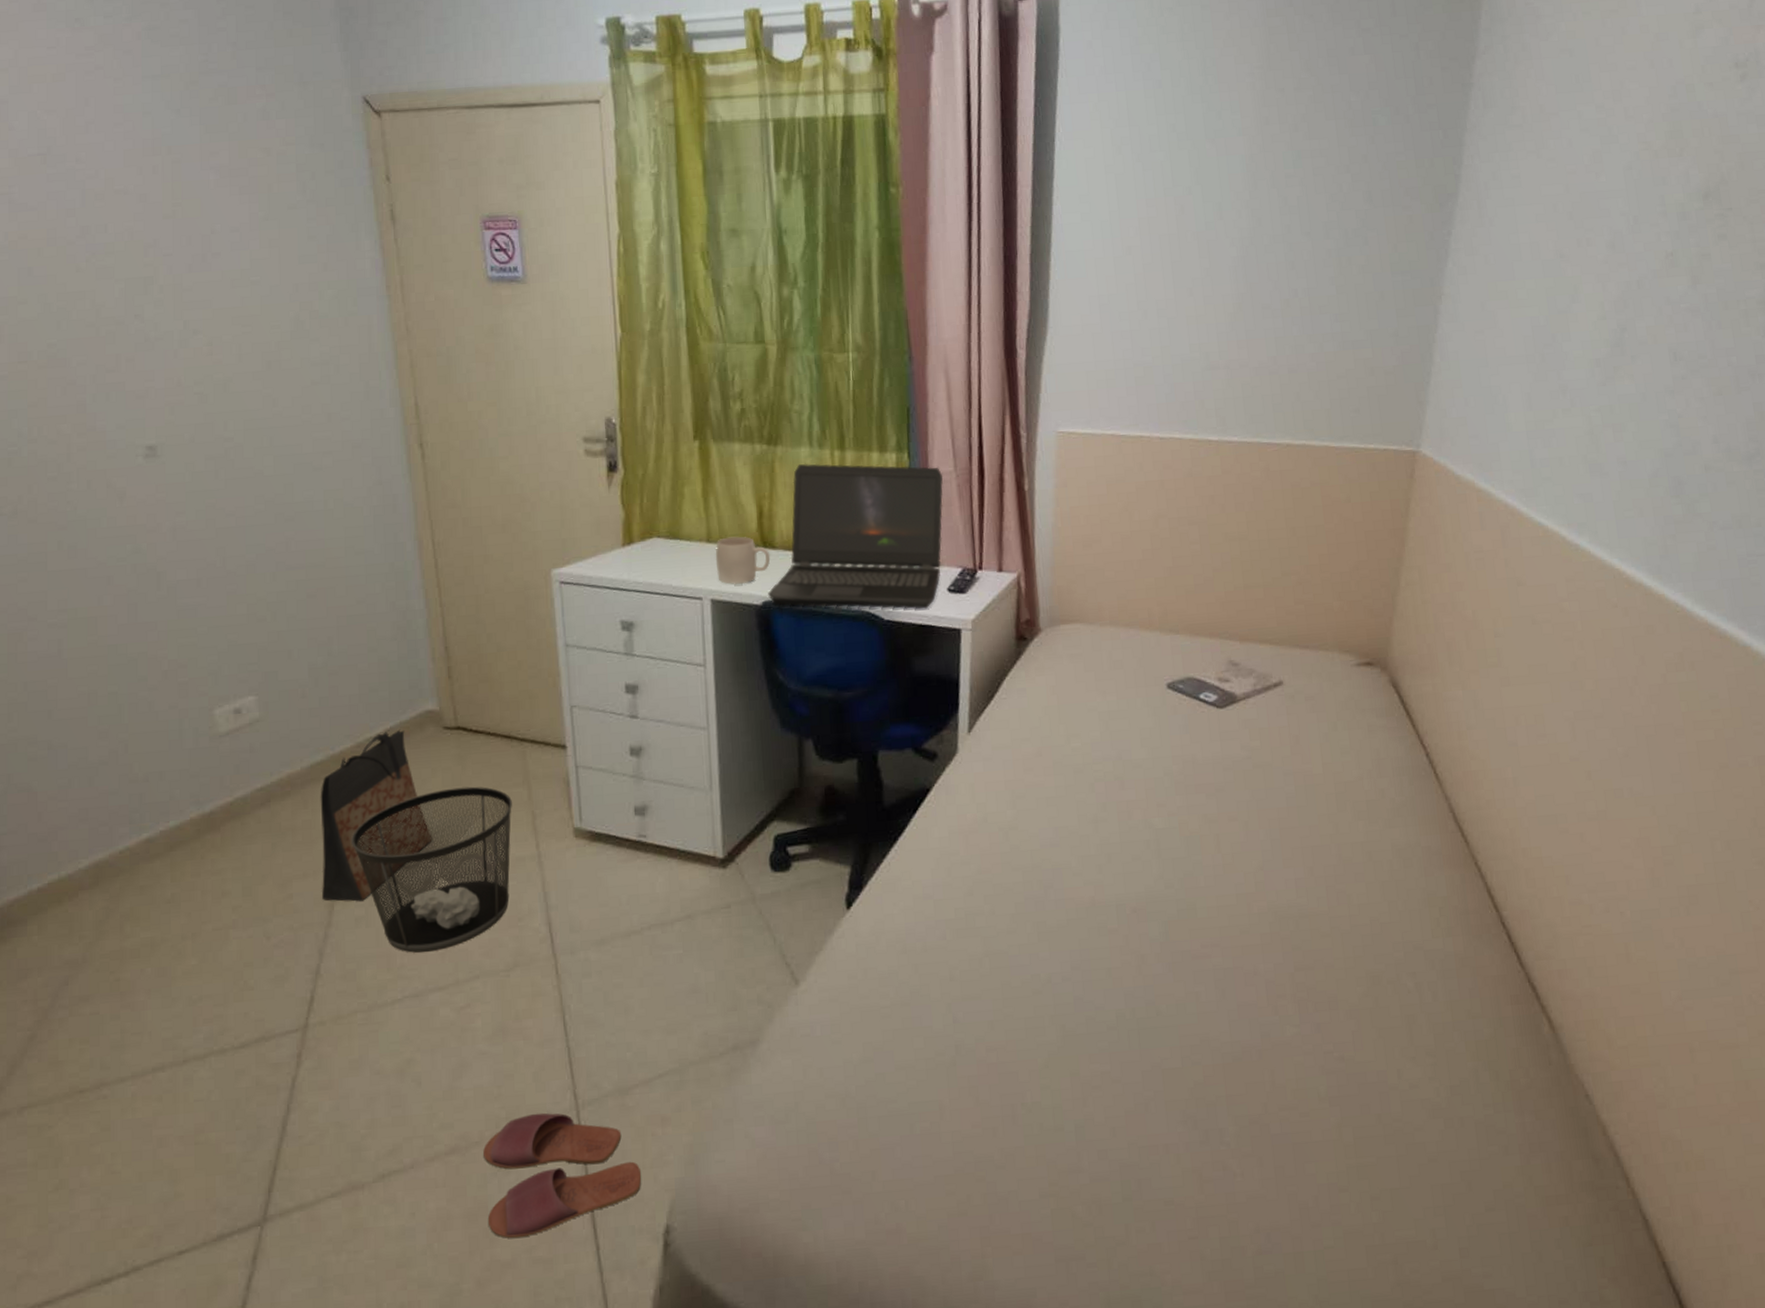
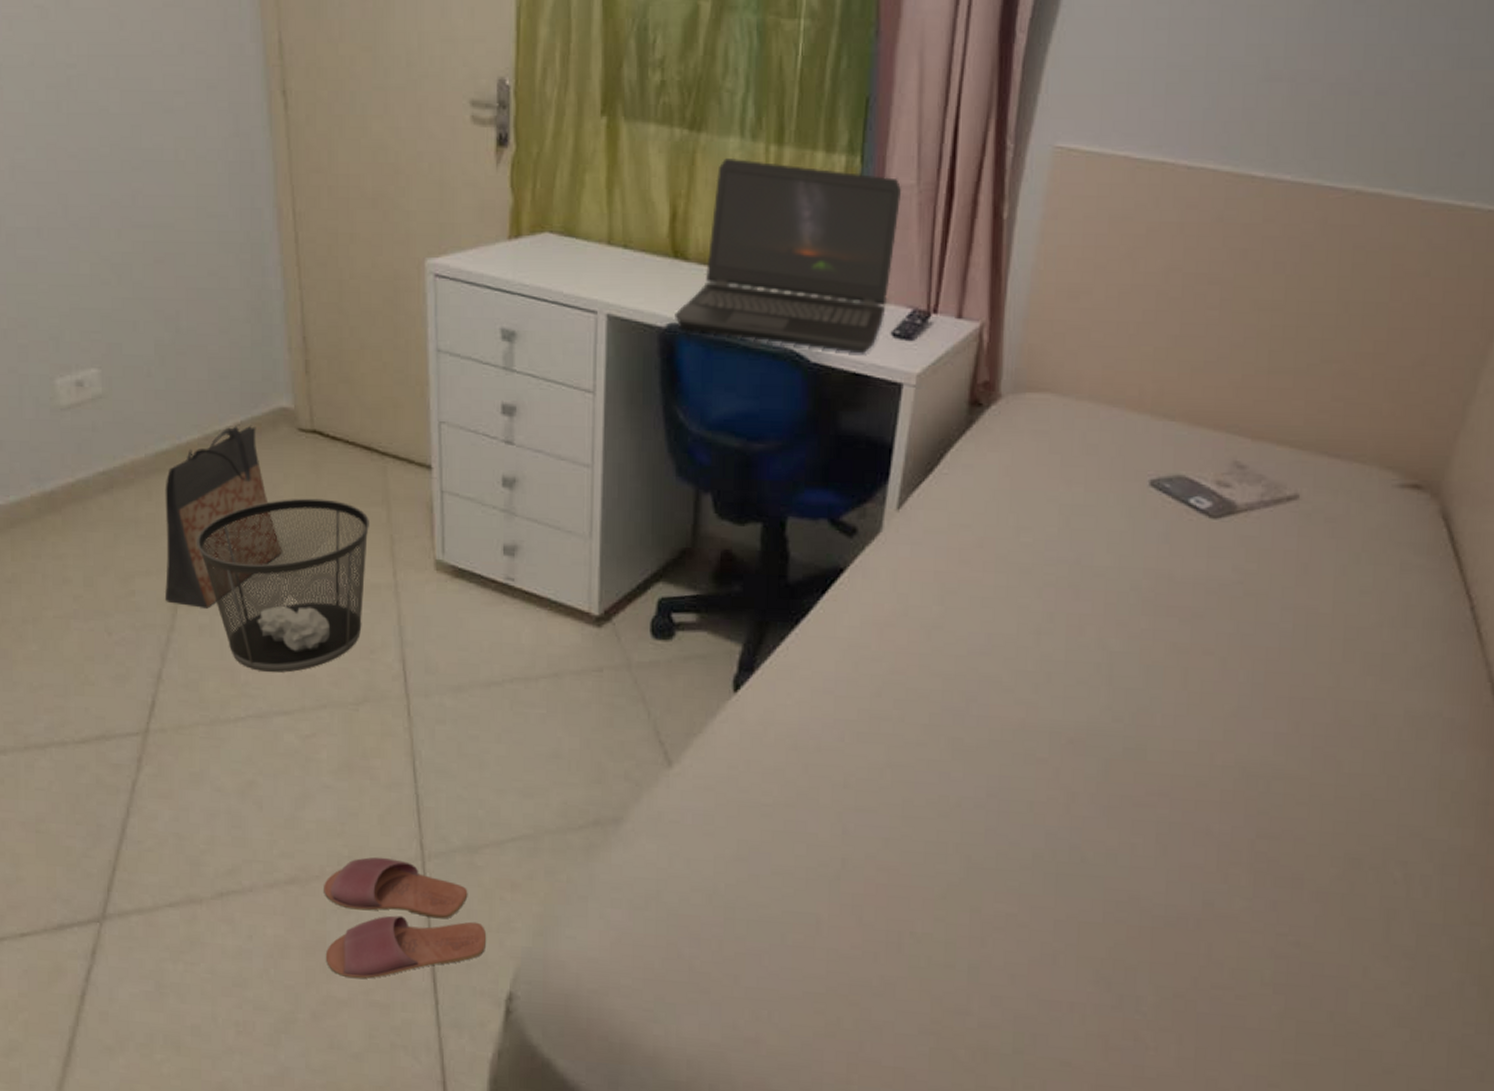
mug: present [715,536,771,585] -> none [615,240,681,301]

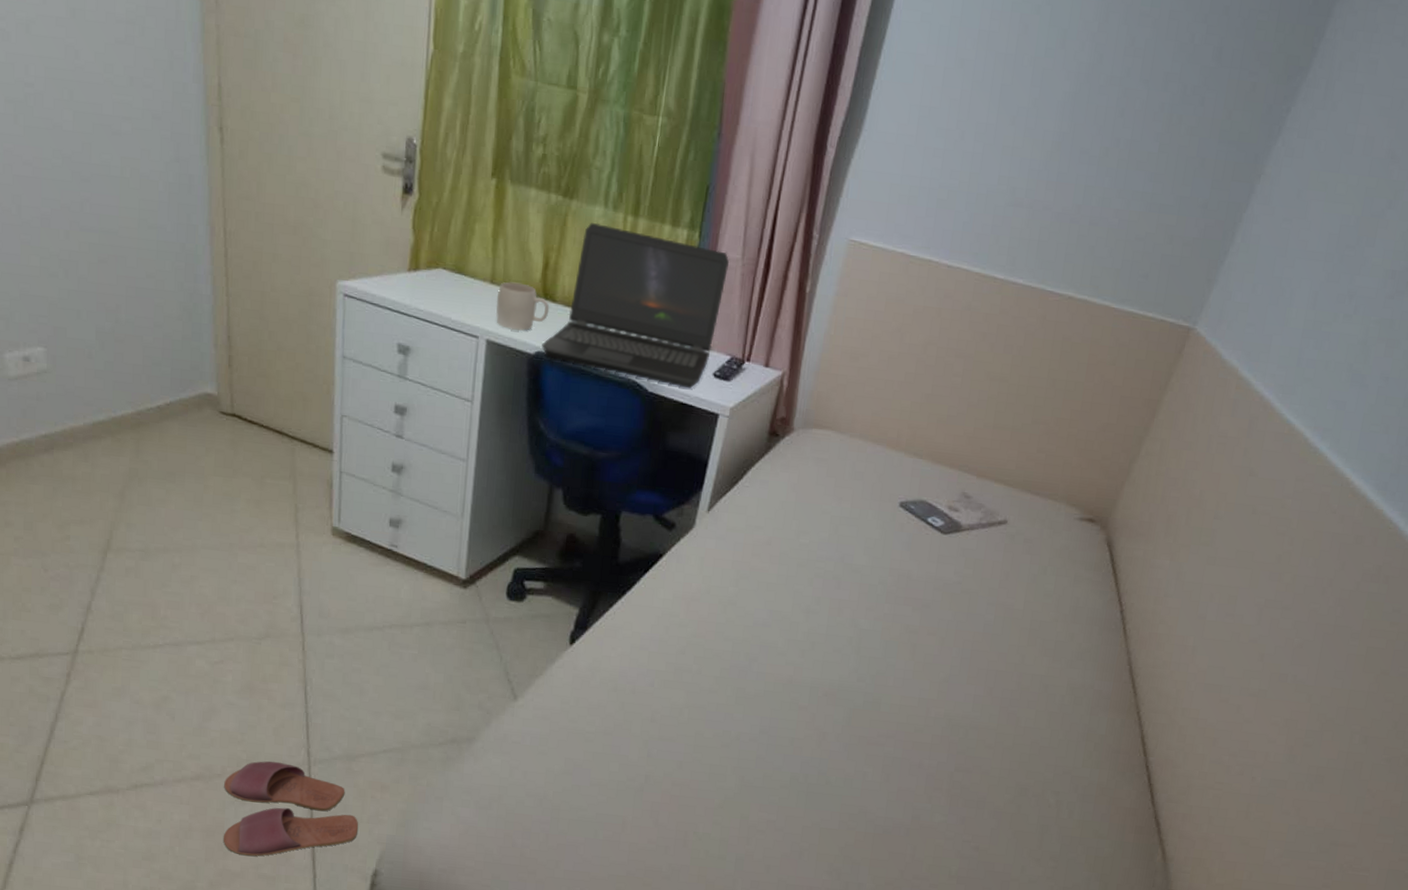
bag: present [164,425,282,609] -> none [96,405,201,554]
waste bin: present [197,498,369,673] -> none [126,469,278,611]
mug: none [615,240,681,301] -> present [495,282,550,331]

